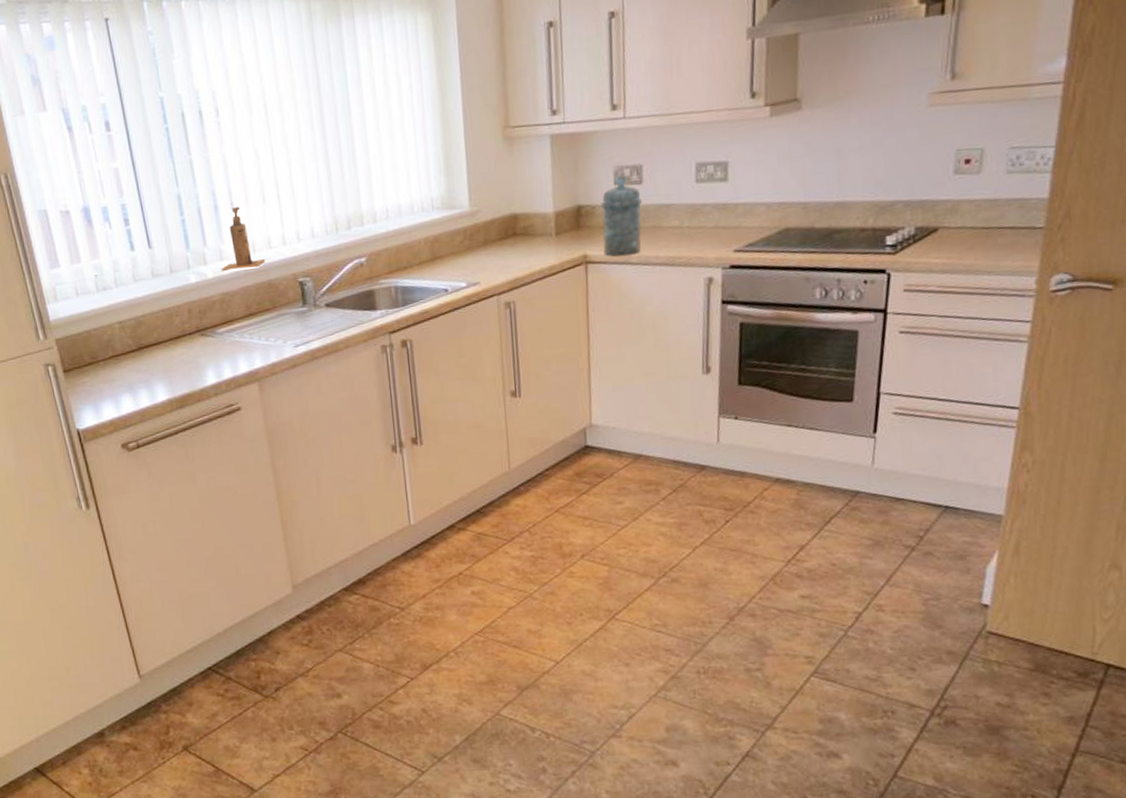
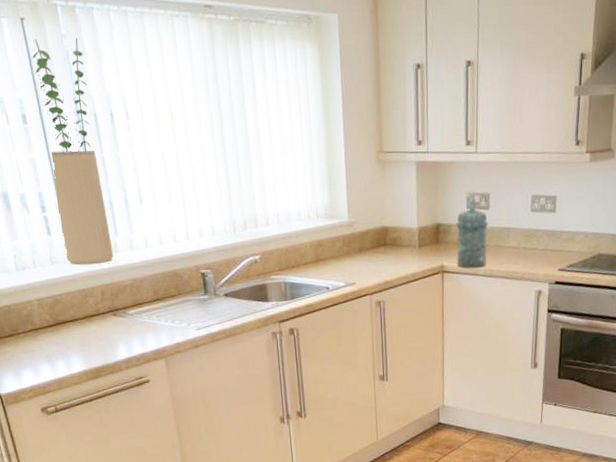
vase: none [116,33,202,282] -> present [31,38,114,266]
soap dispenser: present [220,207,265,271] -> none [131,203,171,259]

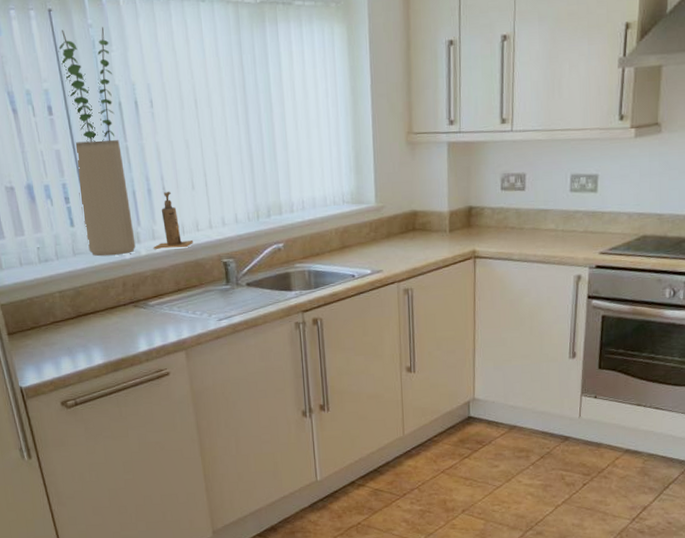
soap dispenser: none [131,203,171,259] -> present [153,192,193,249]
canister: present [456,200,489,269] -> none [489,180,525,254]

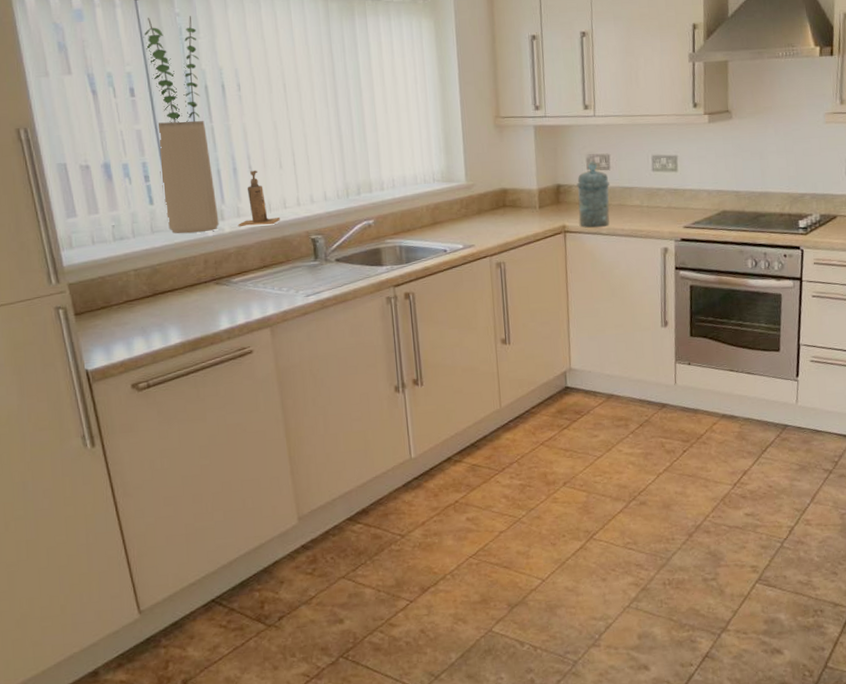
canister: none [489,180,525,254] -> present [576,161,610,229]

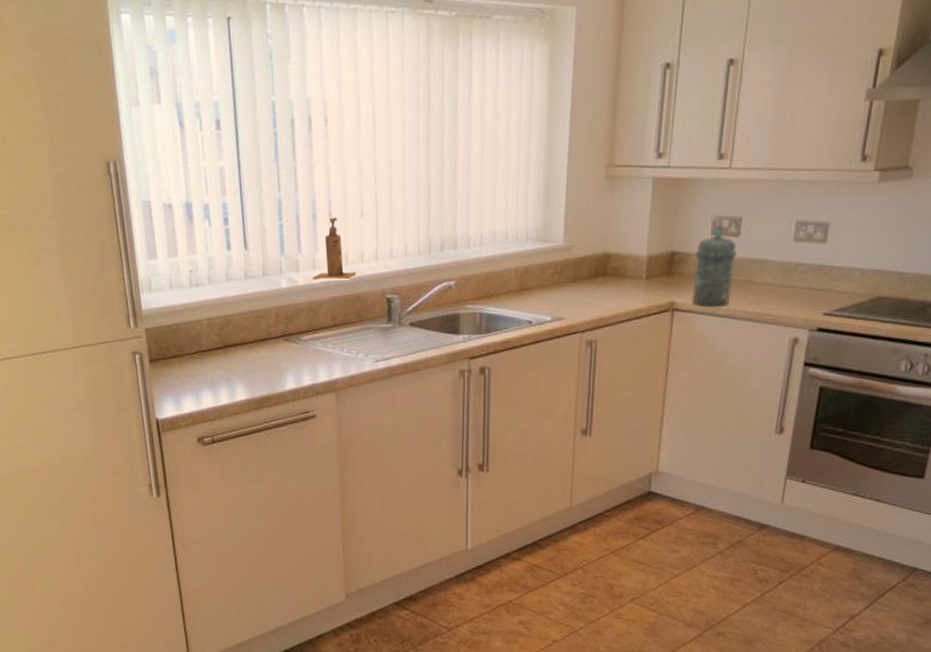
vase: present [143,16,219,234] -> none [233,38,294,284]

